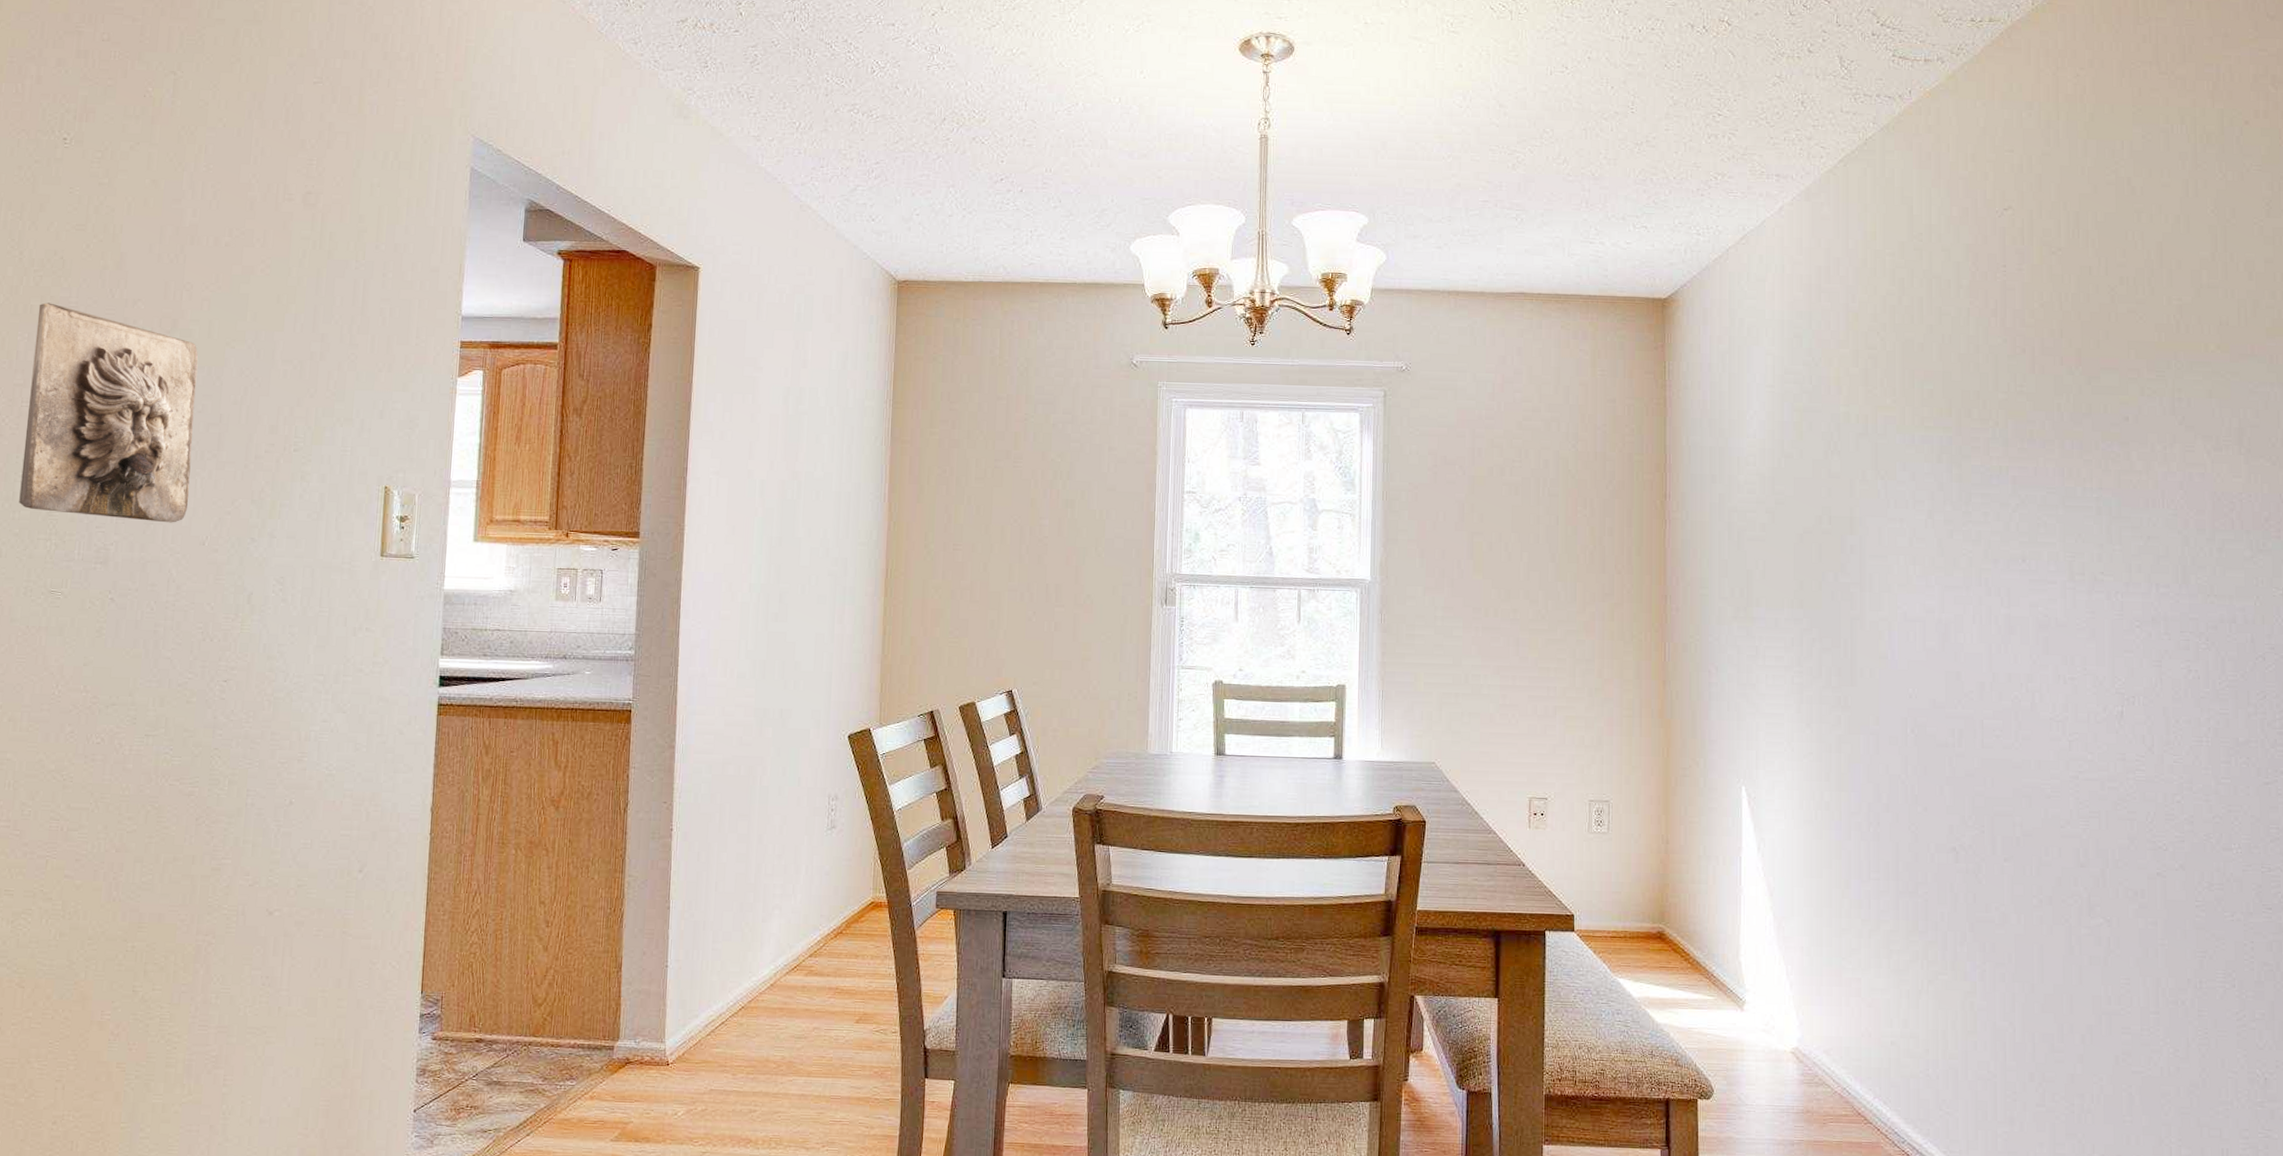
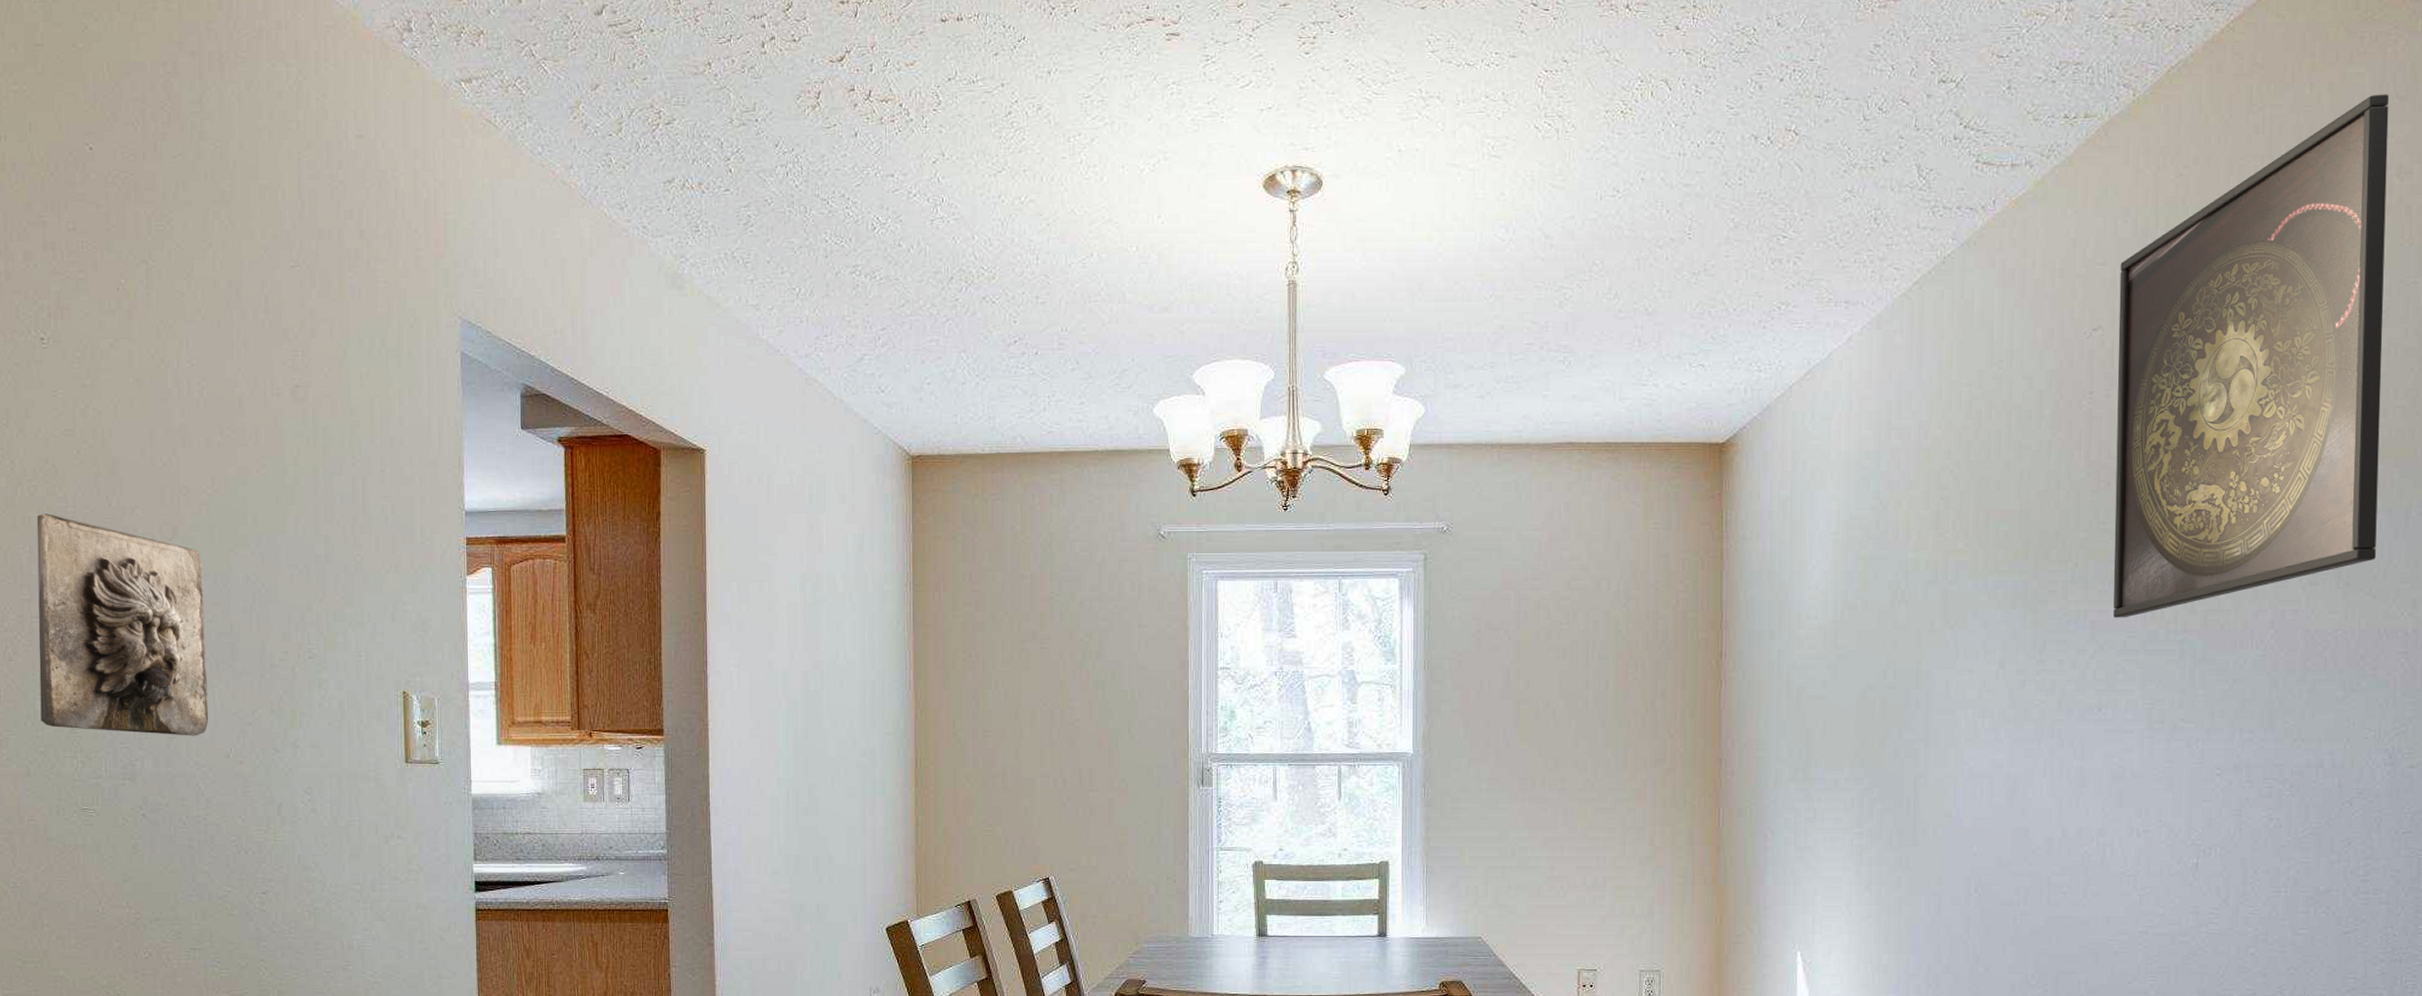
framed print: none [2026,13,2273,475] -> present [2113,94,2390,618]

